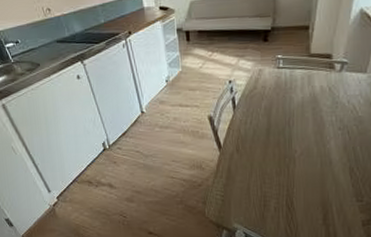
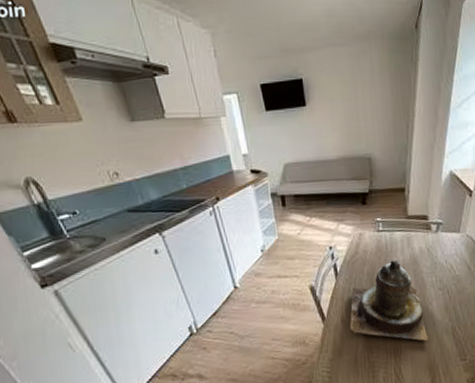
teapot: none [244,96,323,178] -> present [349,259,429,341]

